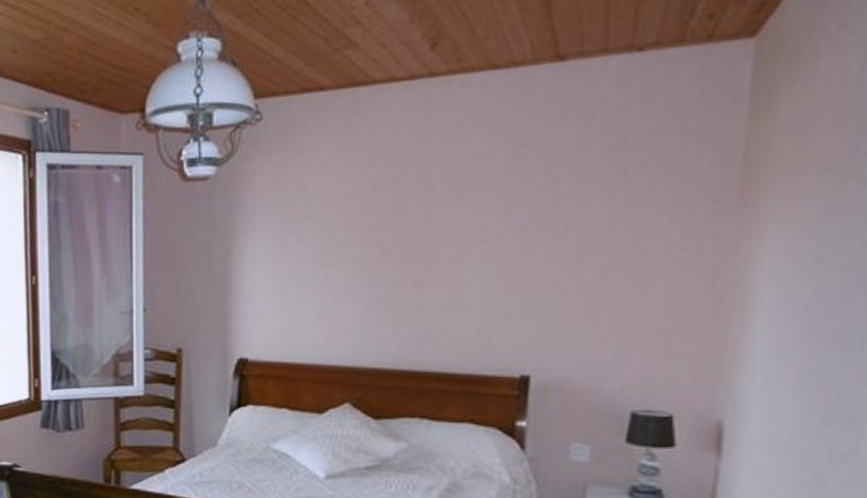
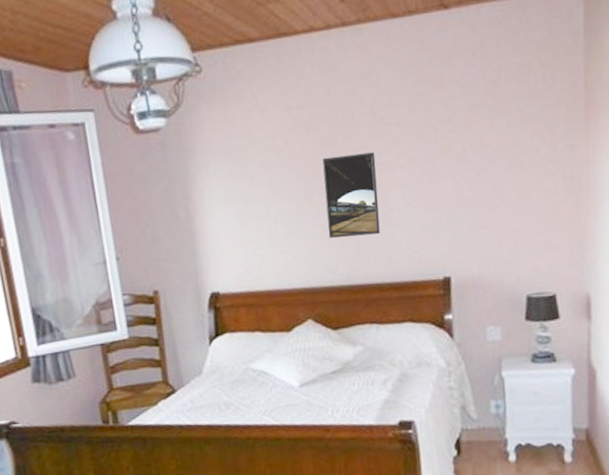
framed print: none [382,220,451,315] -> present [322,152,381,238]

